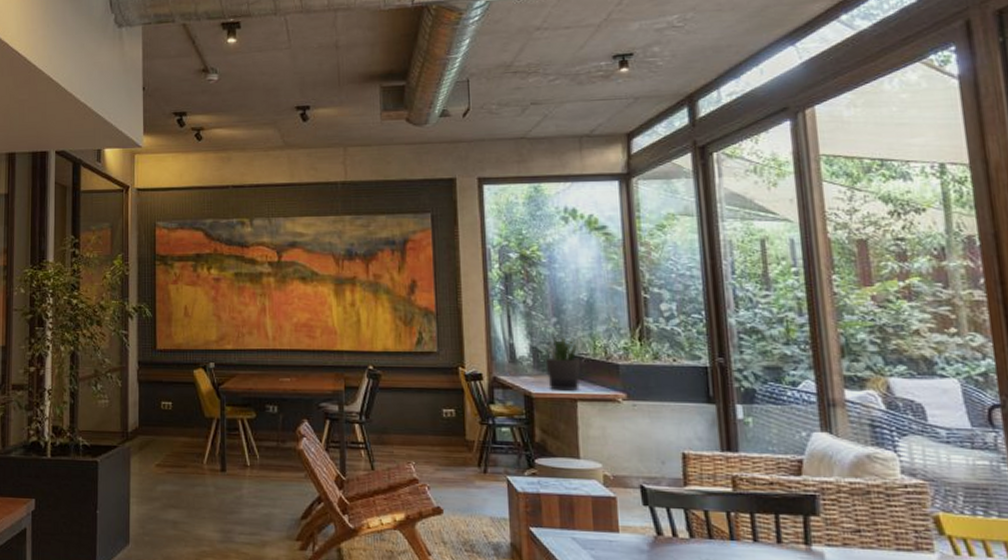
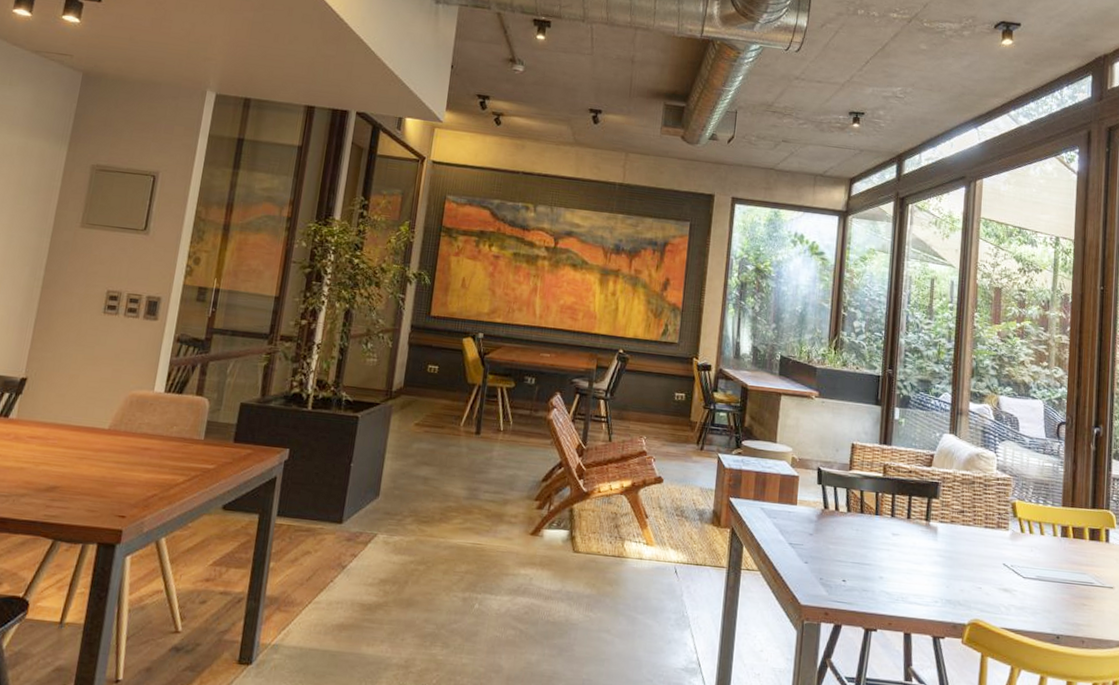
planter: present [545,333,581,391] -> none [761,336,789,386]

